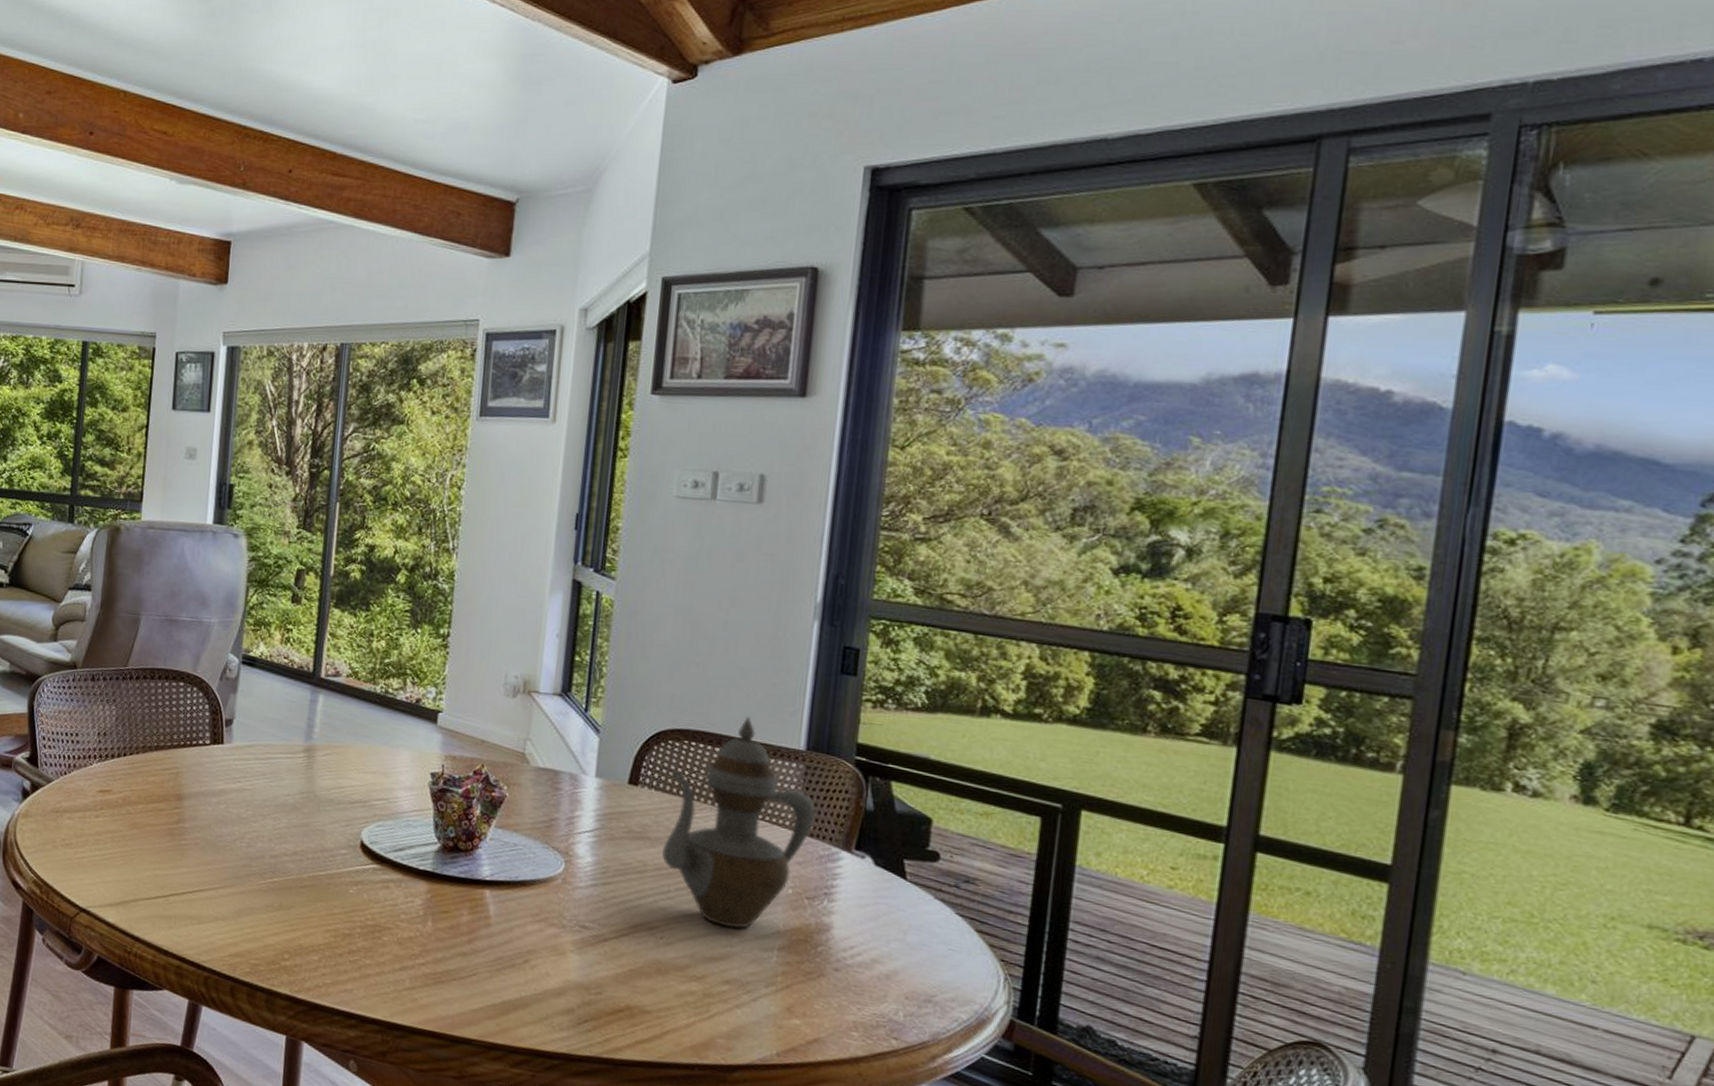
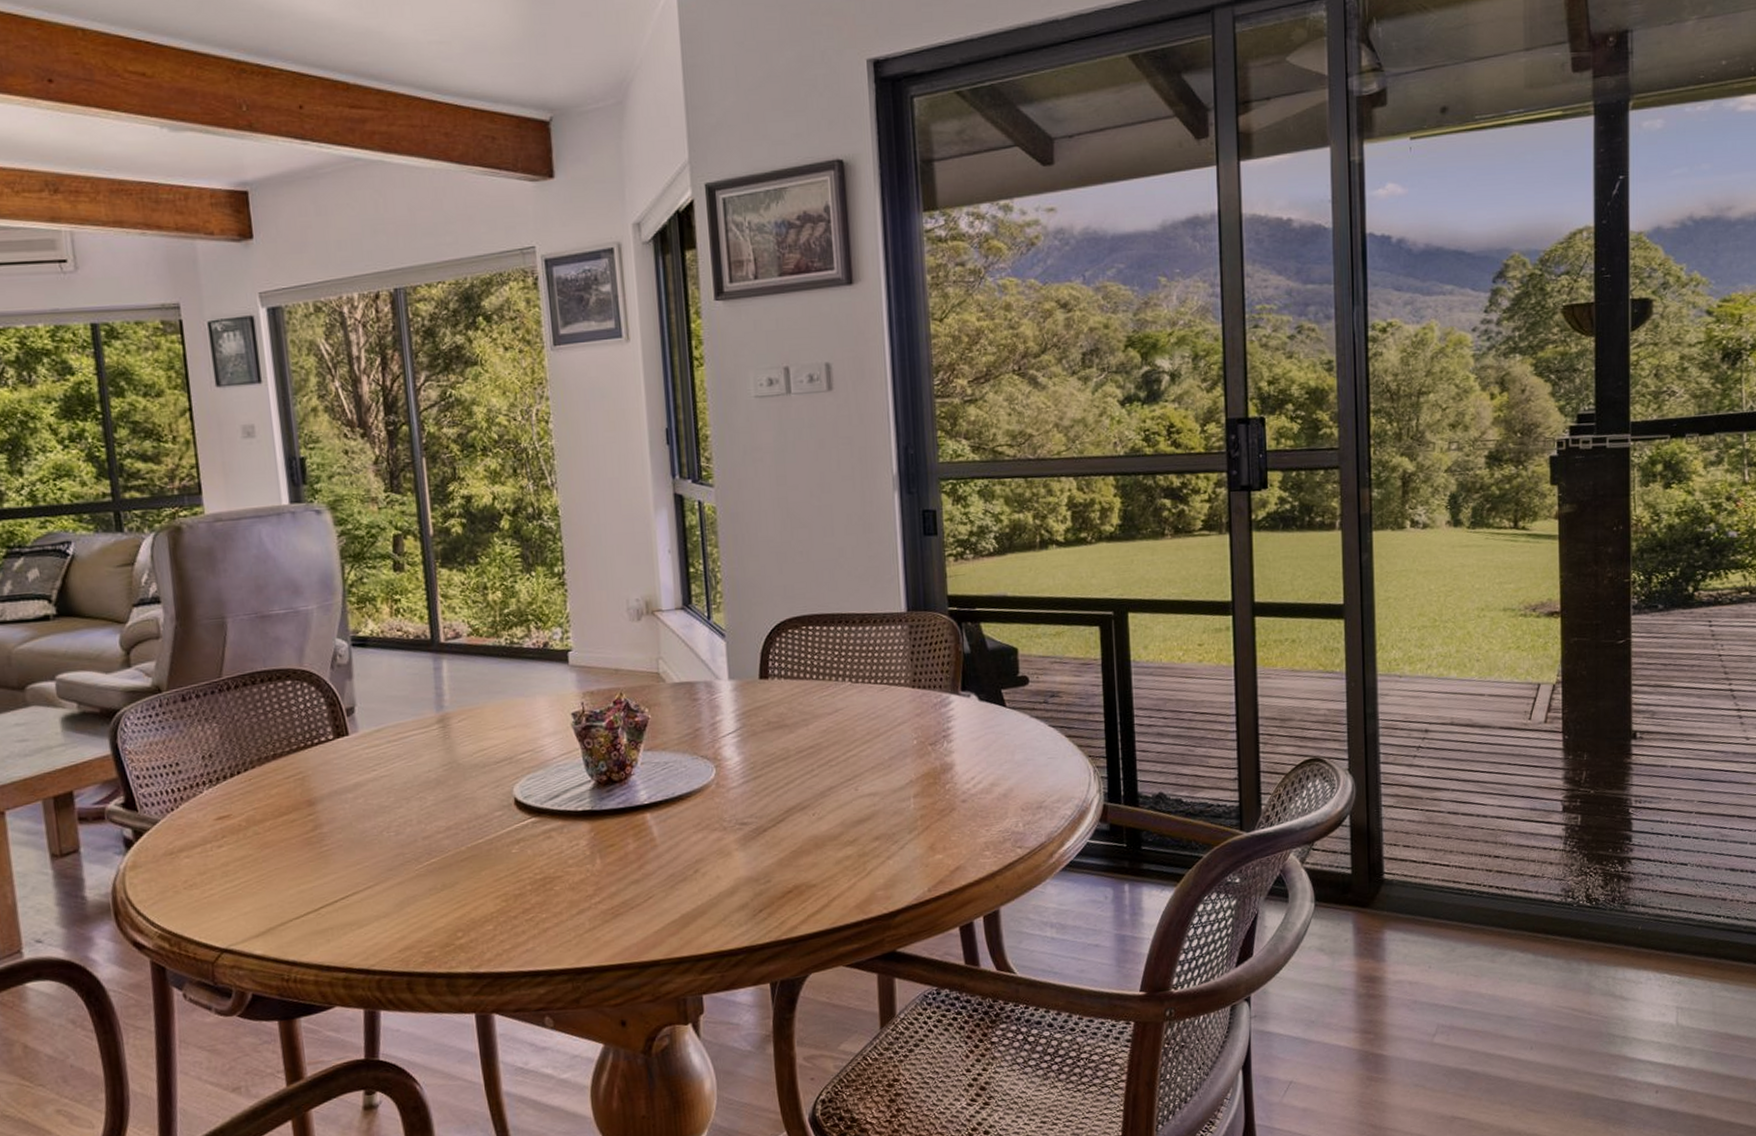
teapot: present [662,717,815,929] -> none [796,592,924,790]

